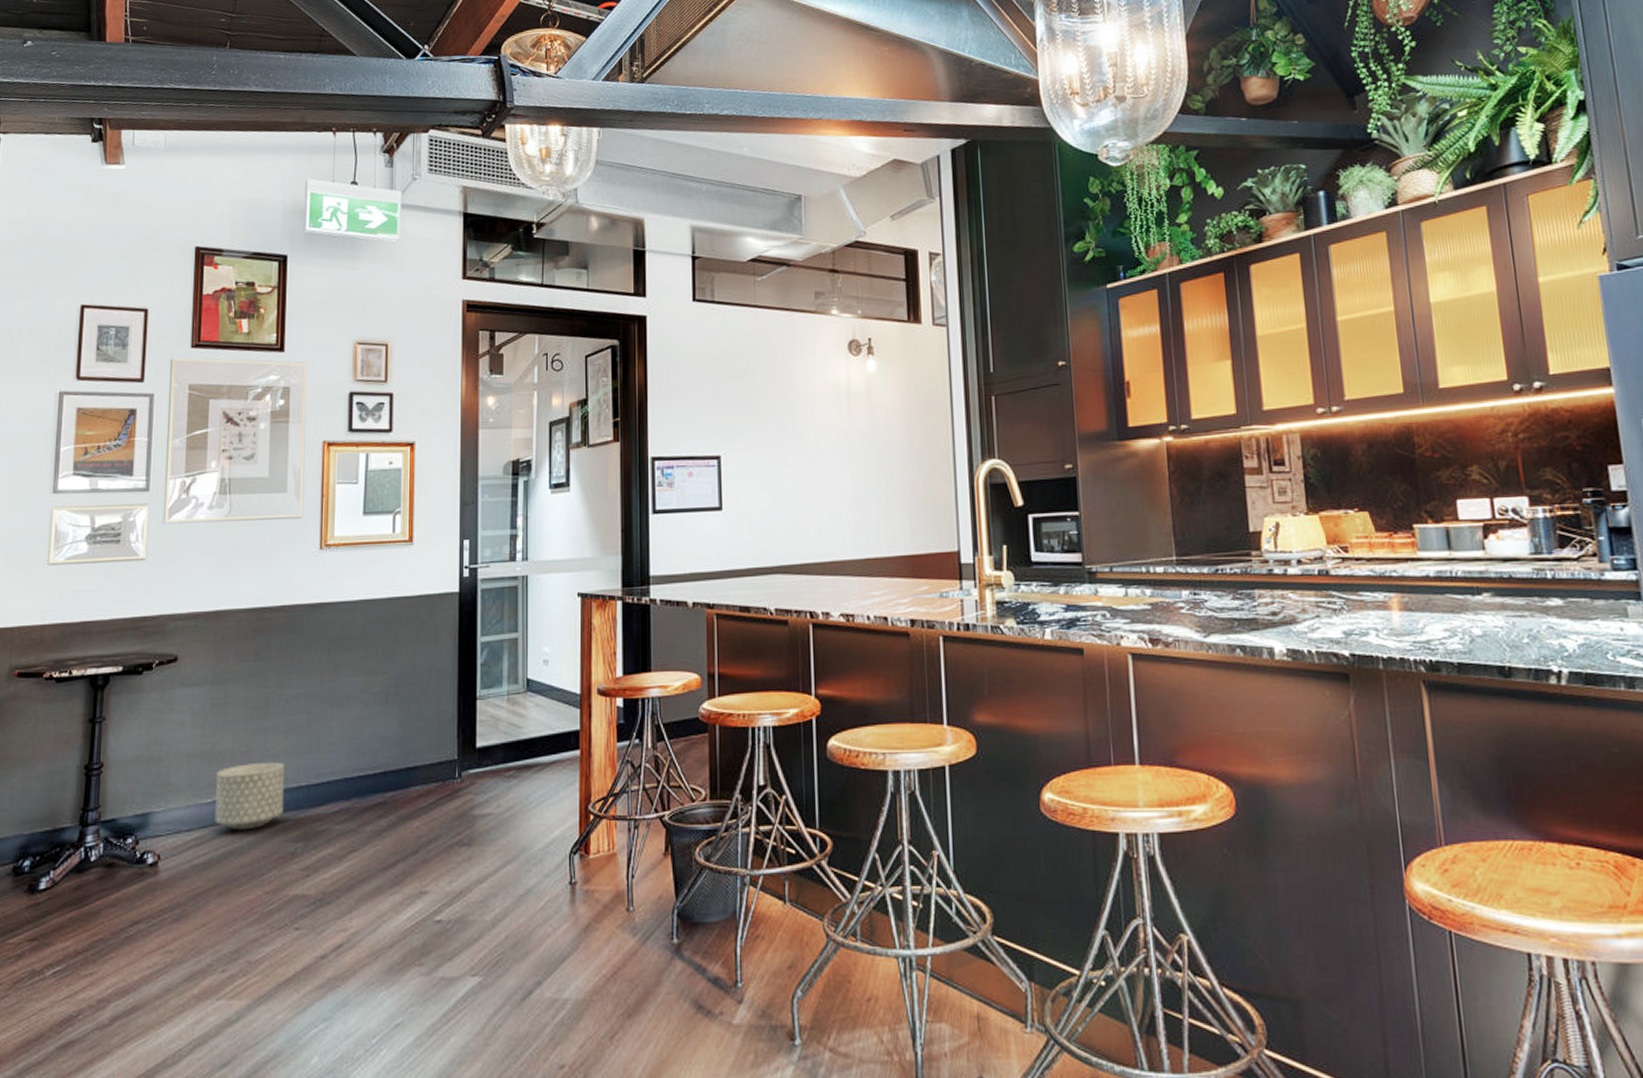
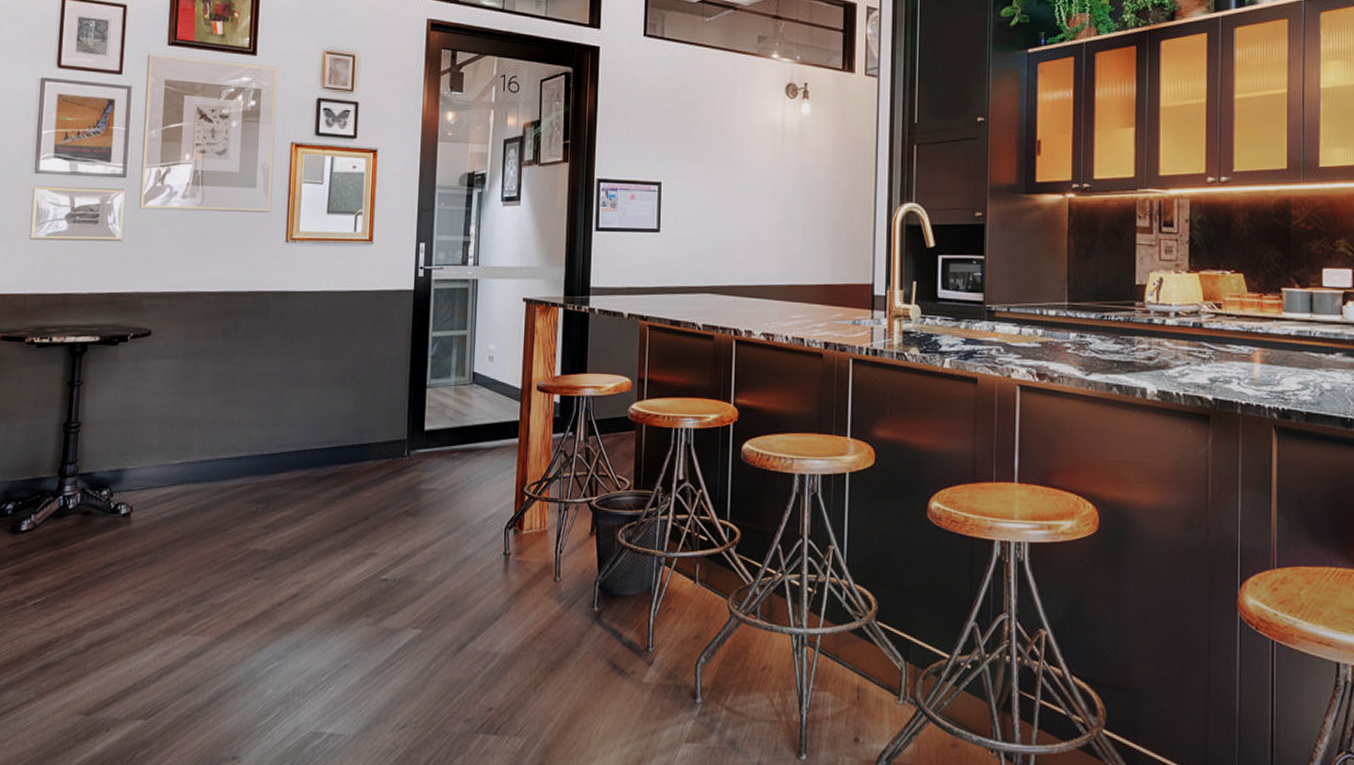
planter: present [214,762,285,831] -> none [183,431,249,490]

